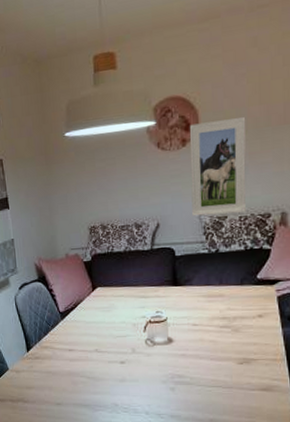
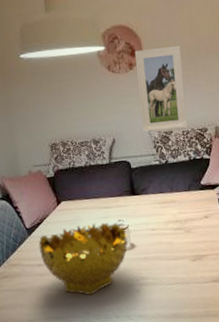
decorative bowl: none [71,312,166,387] -> present [38,223,128,296]

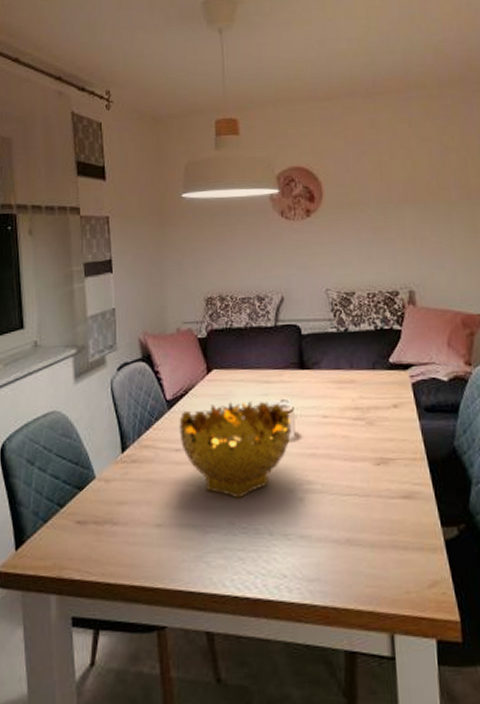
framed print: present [134,45,187,132] -> none [313,191,373,291]

